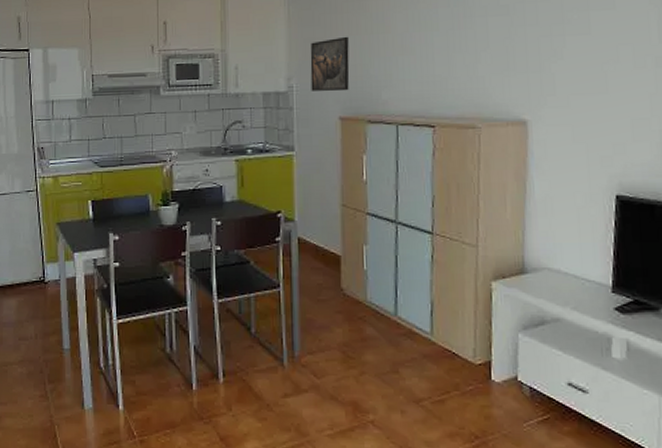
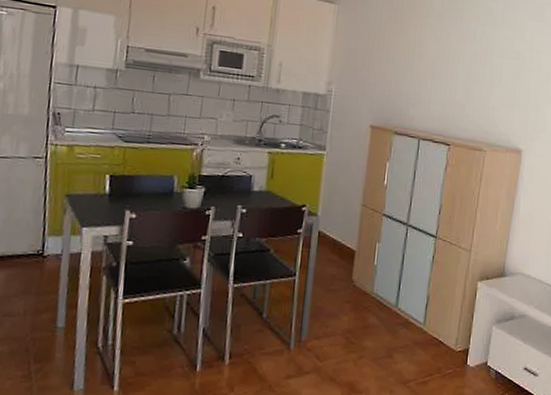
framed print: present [310,36,350,92] -> none [348,53,388,103]

